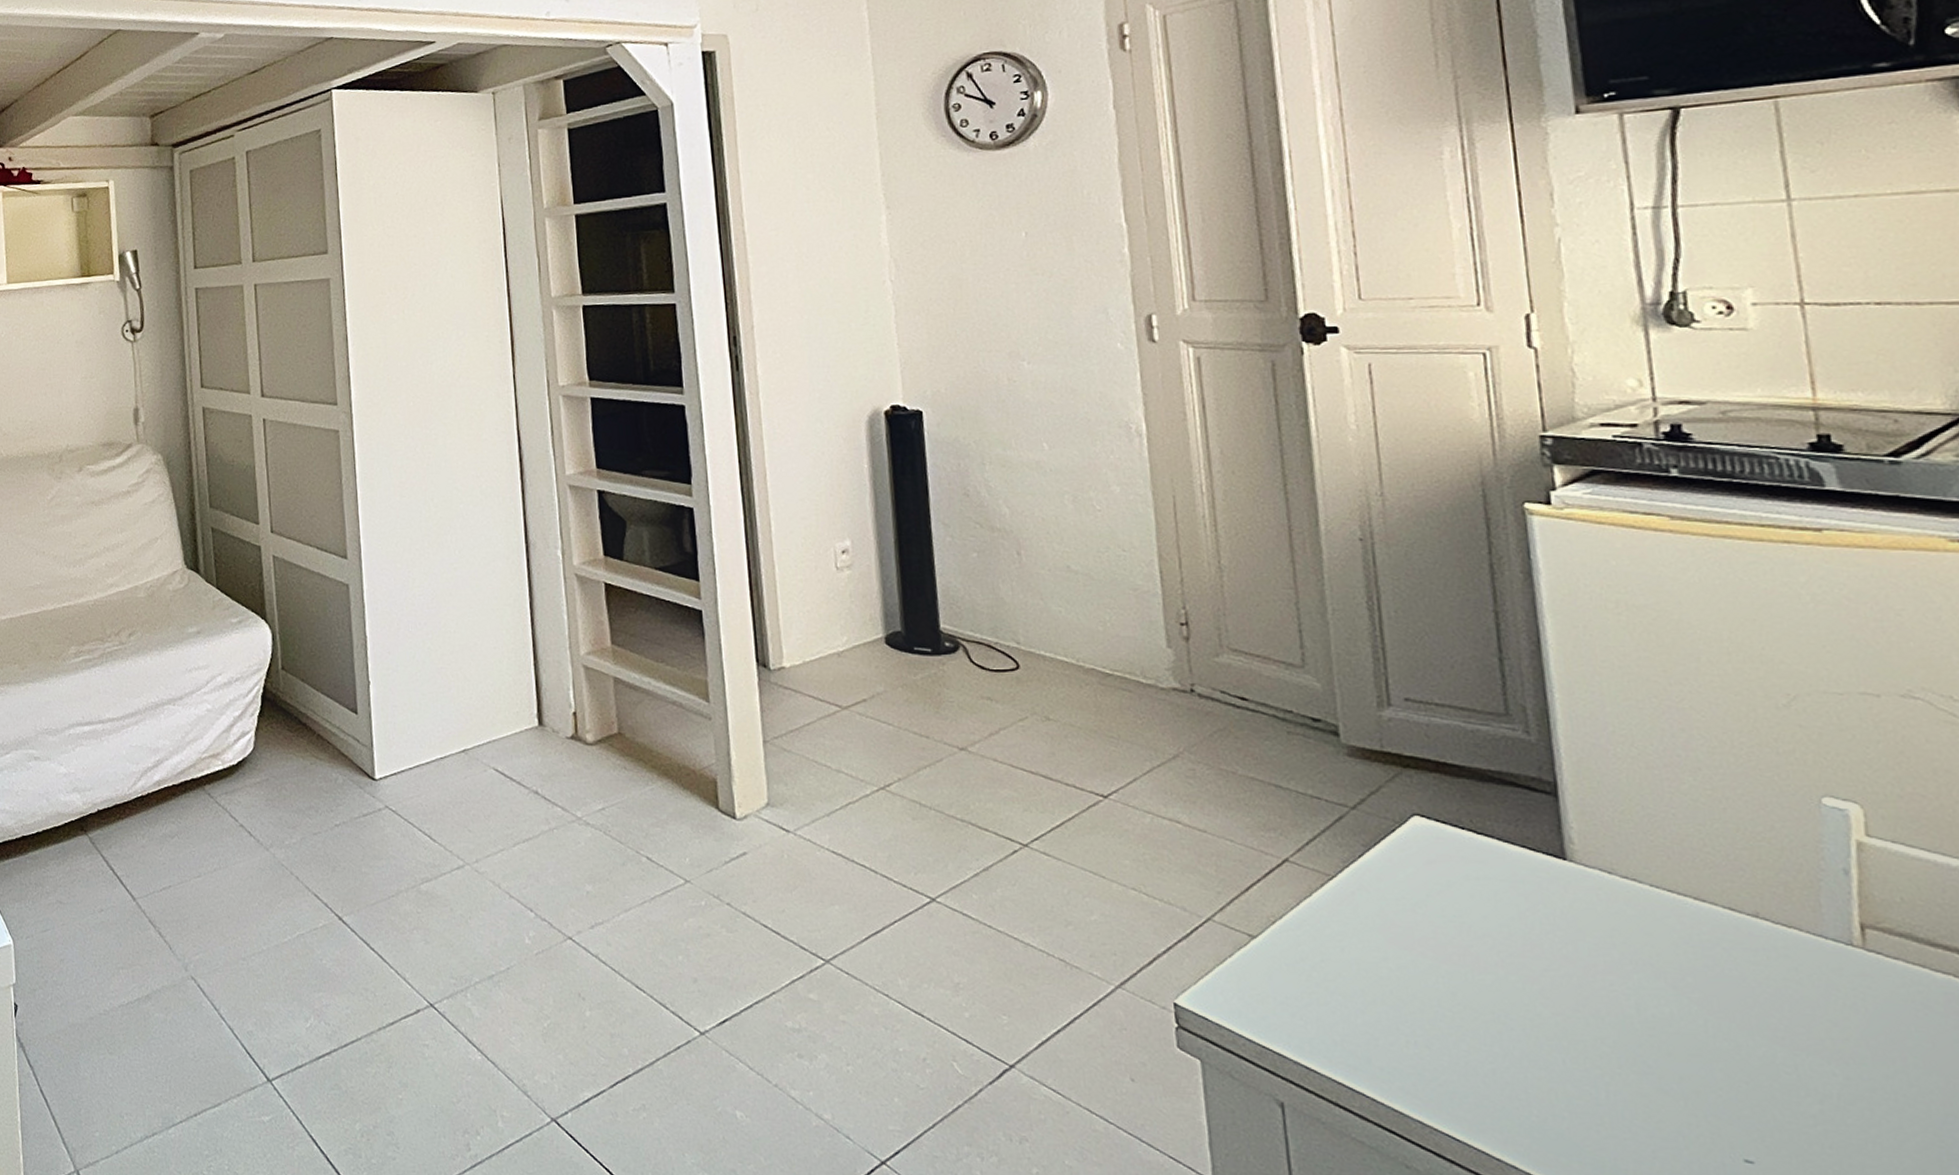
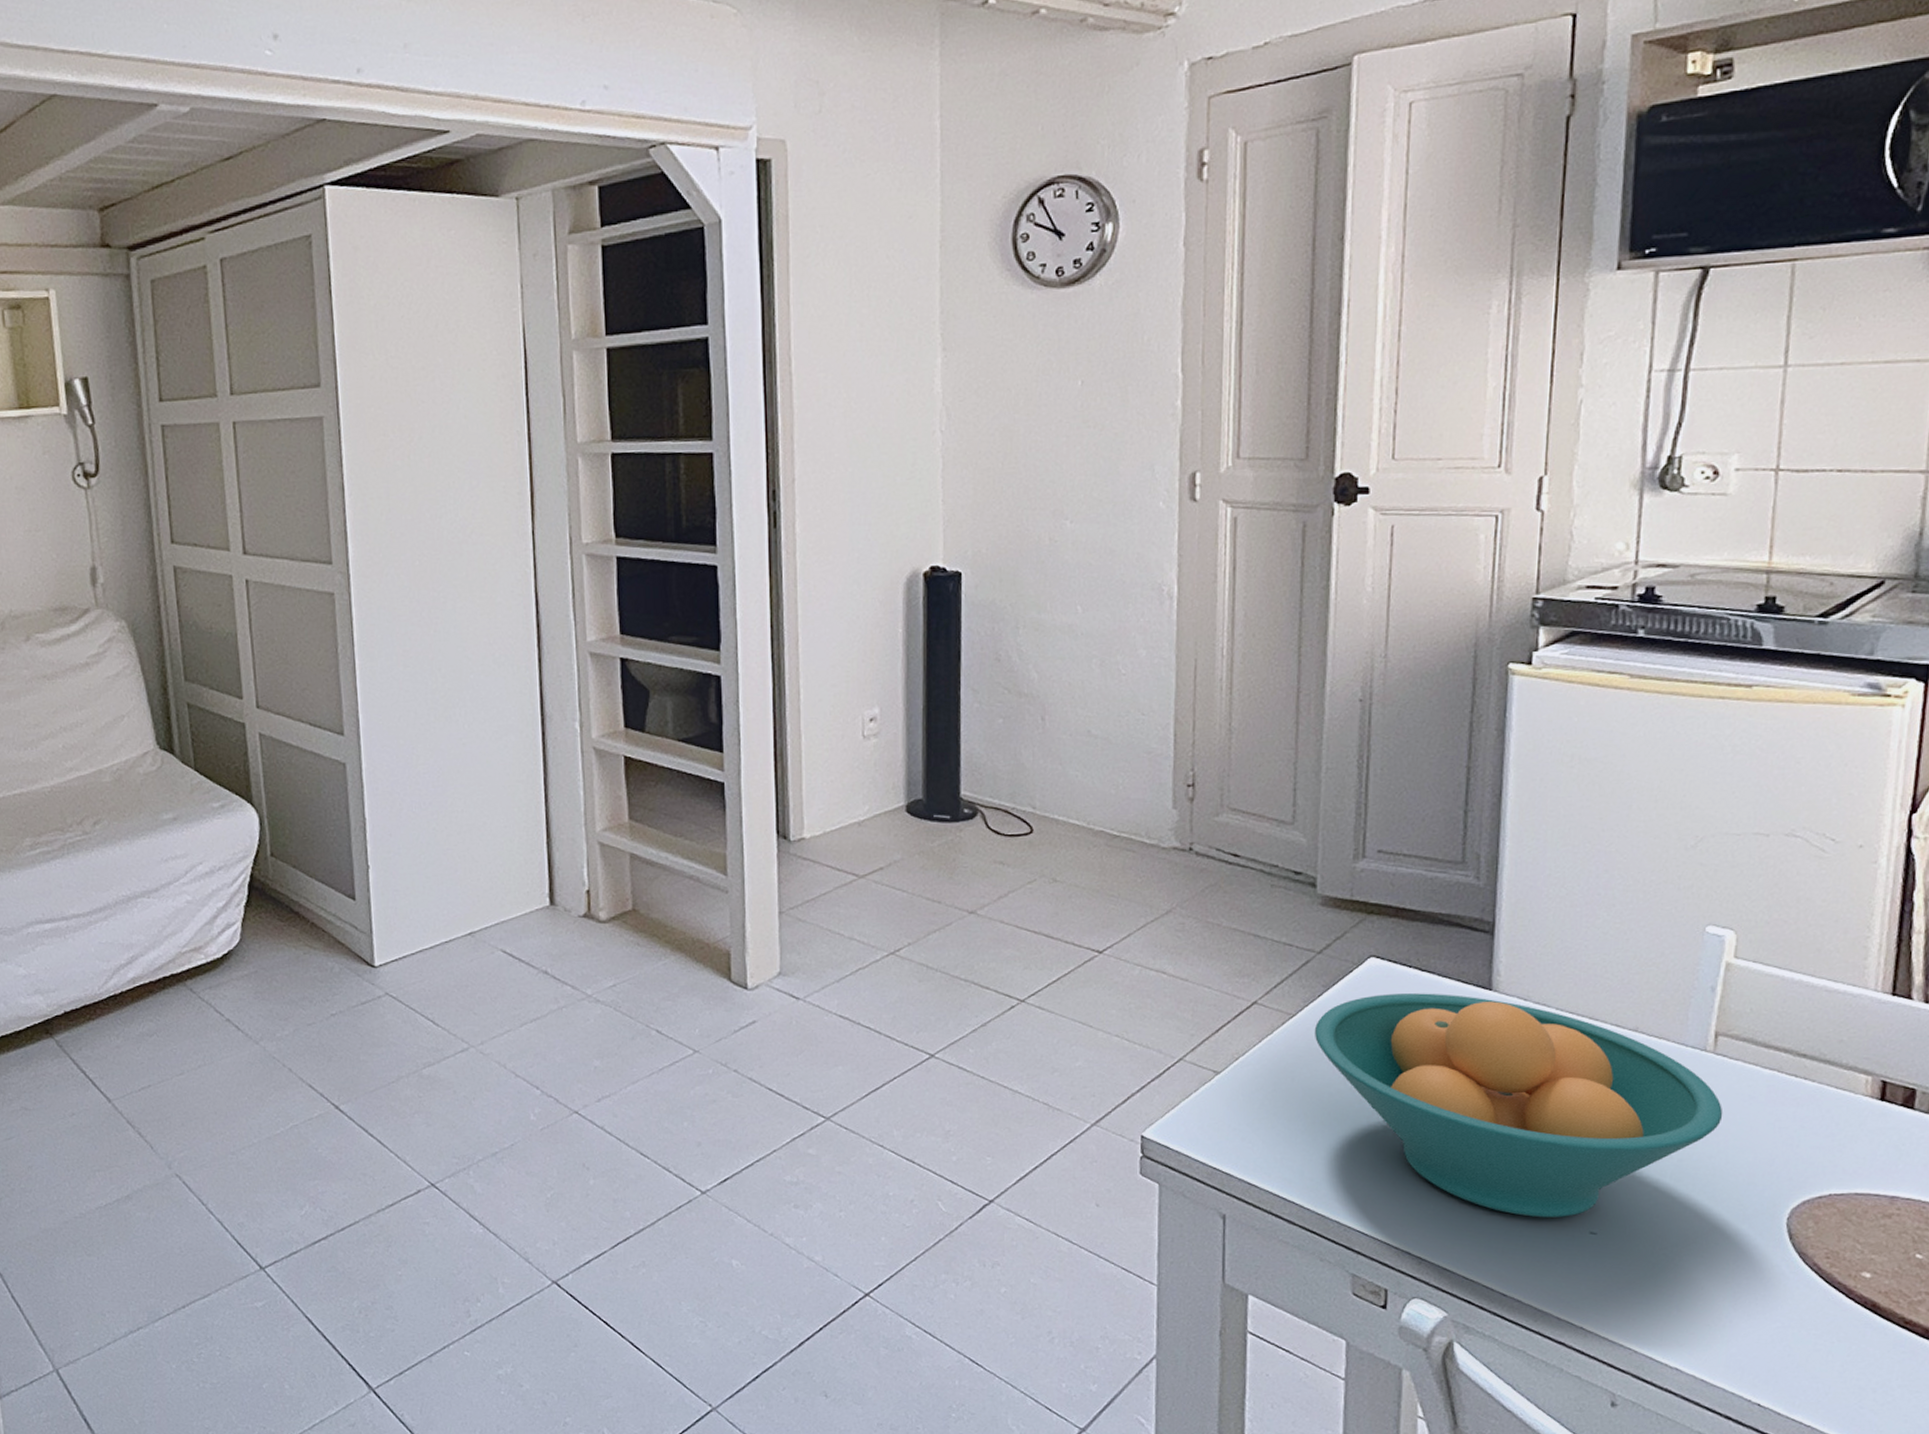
fruit bowl: none [1360,858,1893,1139] -> present [1315,993,1723,1218]

